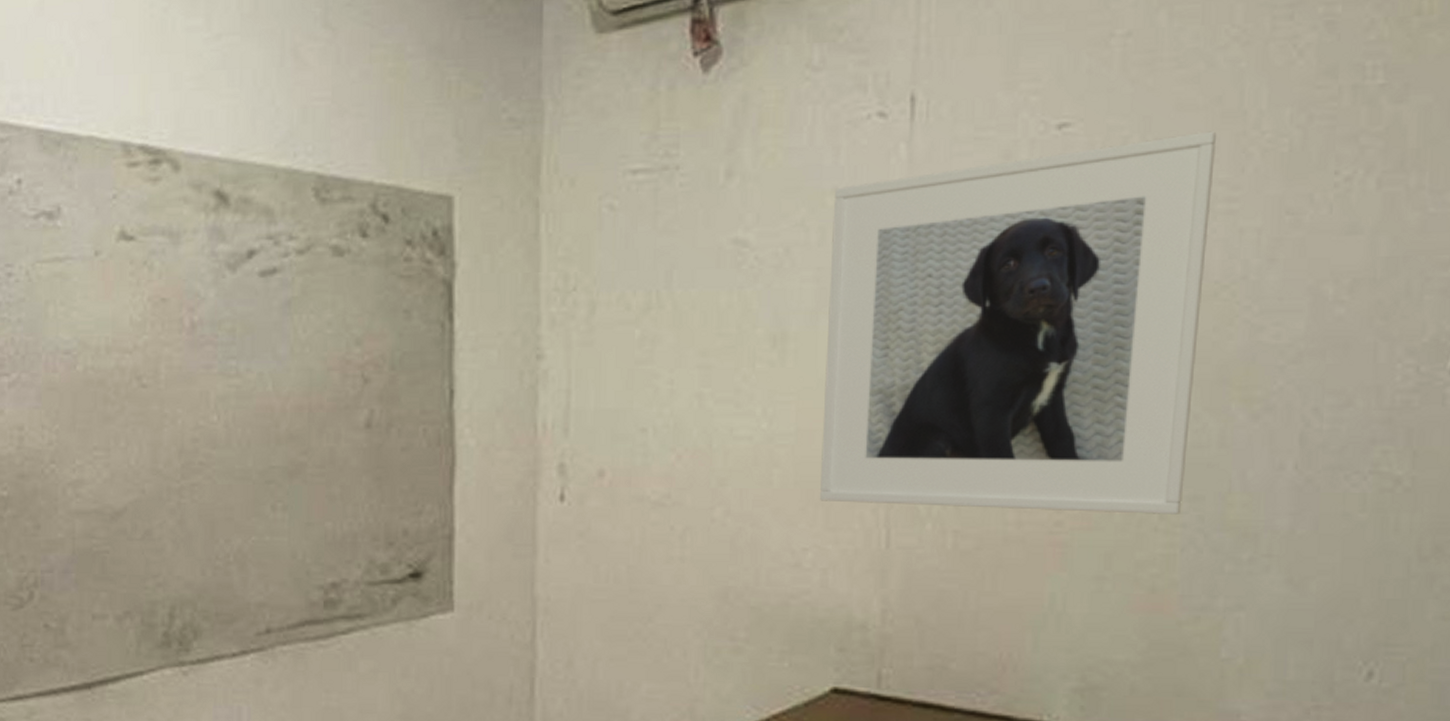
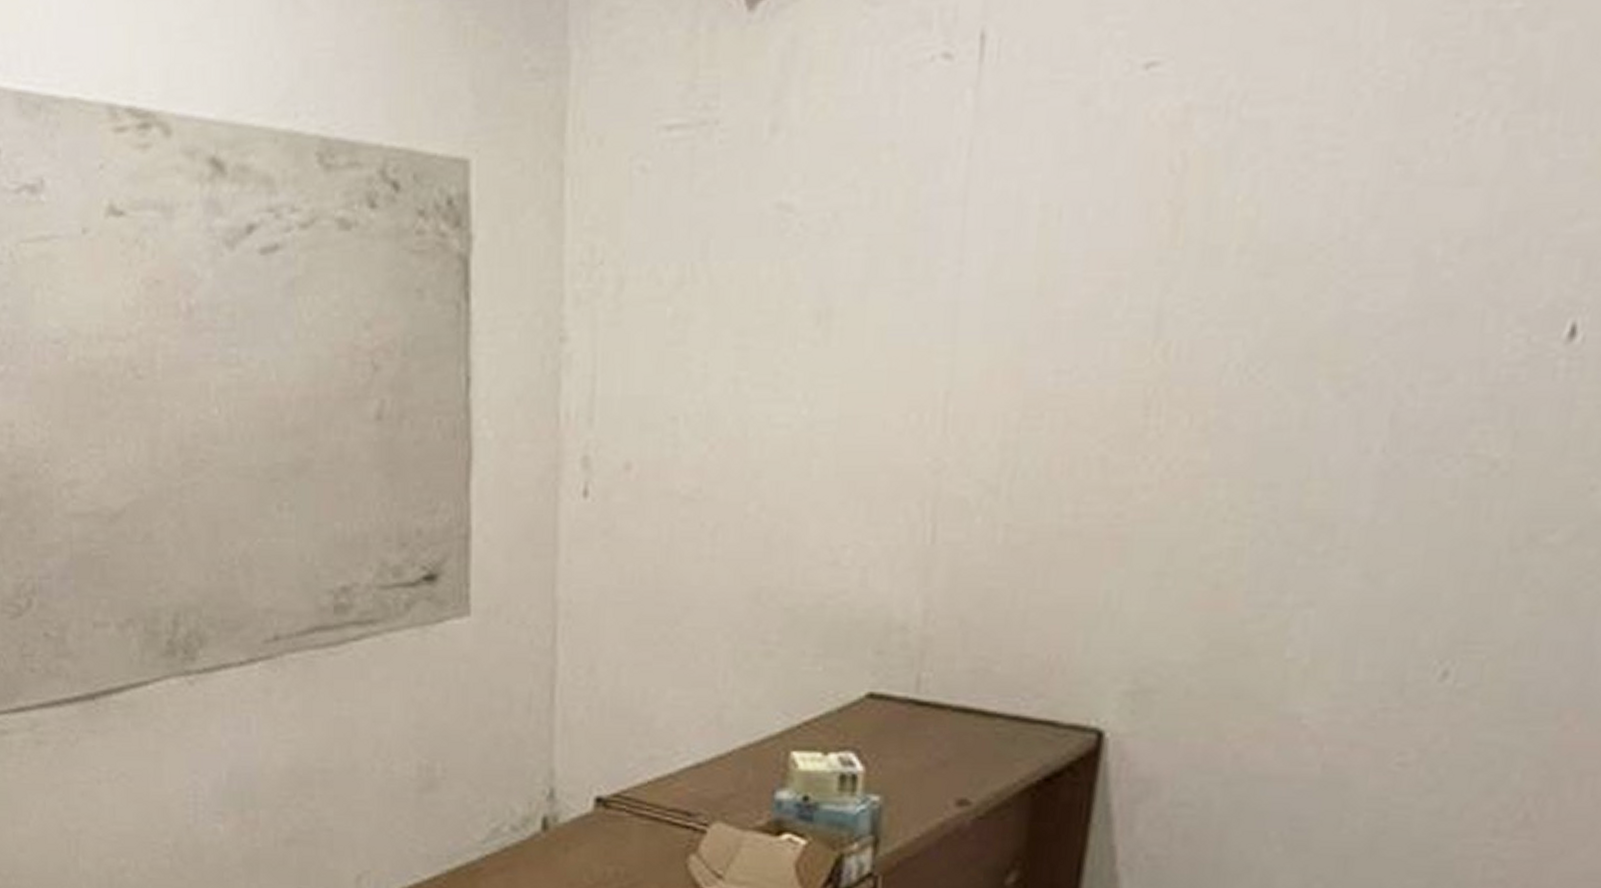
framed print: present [819,131,1217,514] -> none [861,68,1325,504]

